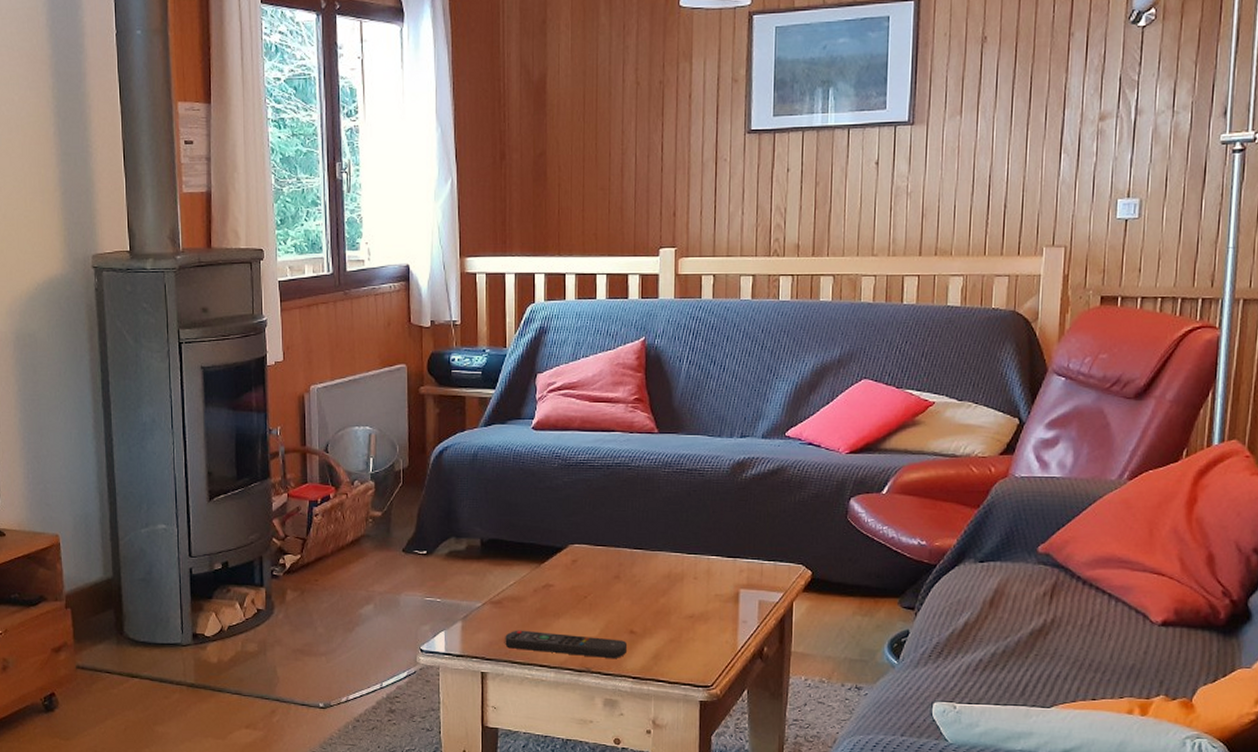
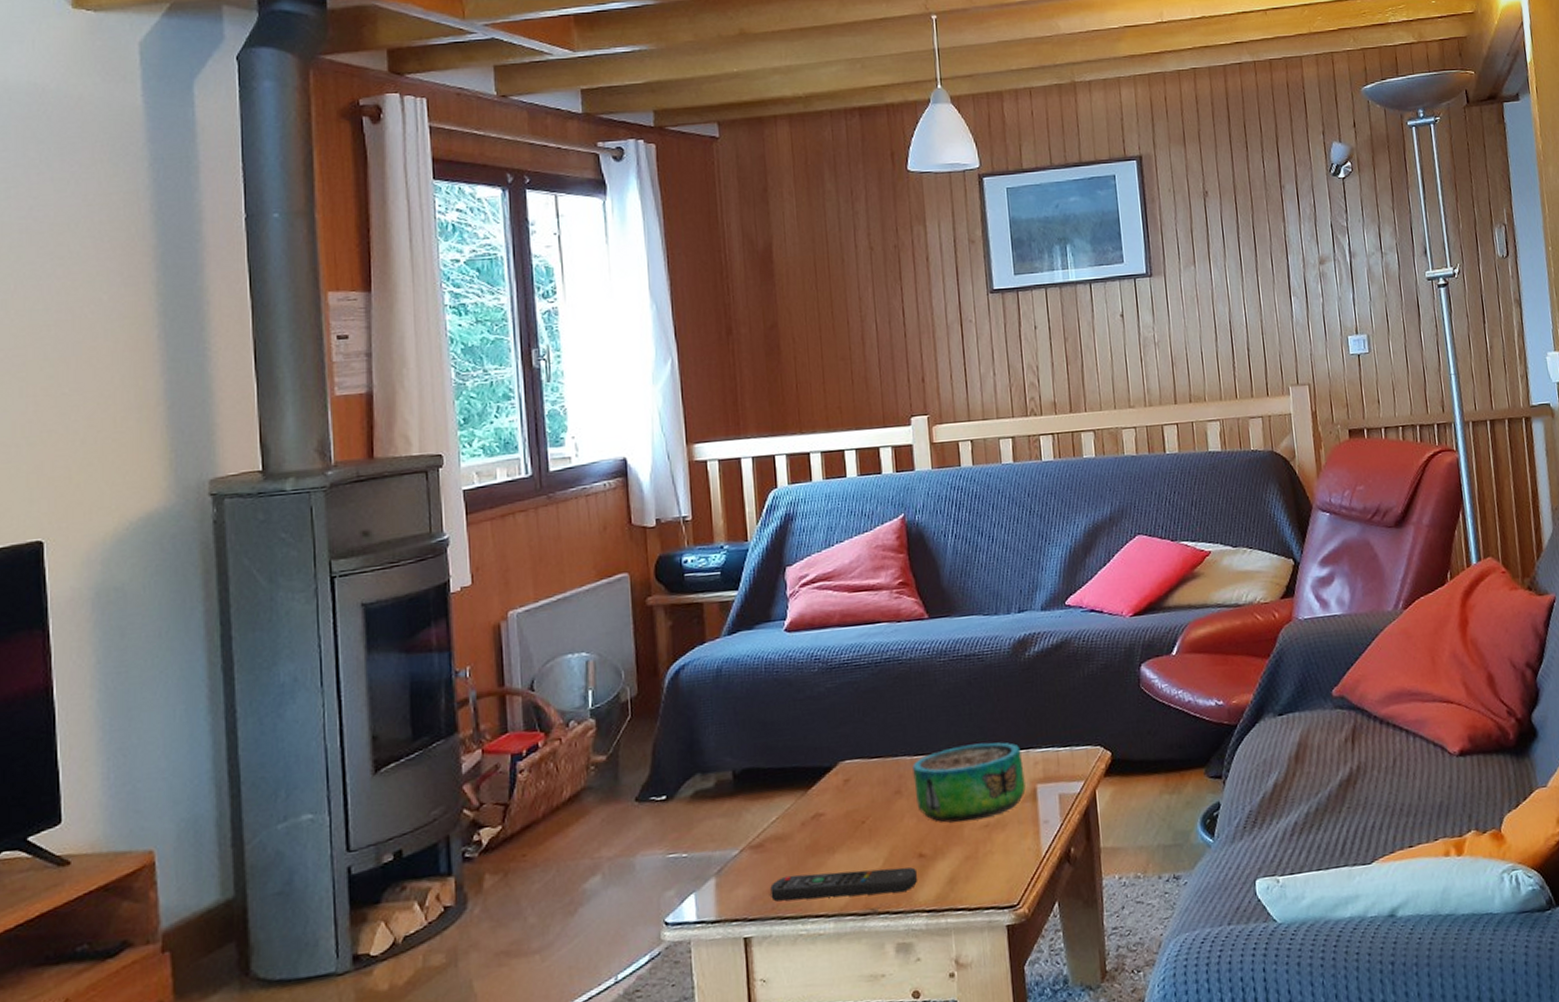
decorative bowl: none [632,546,730,611] -> present [913,742,1026,823]

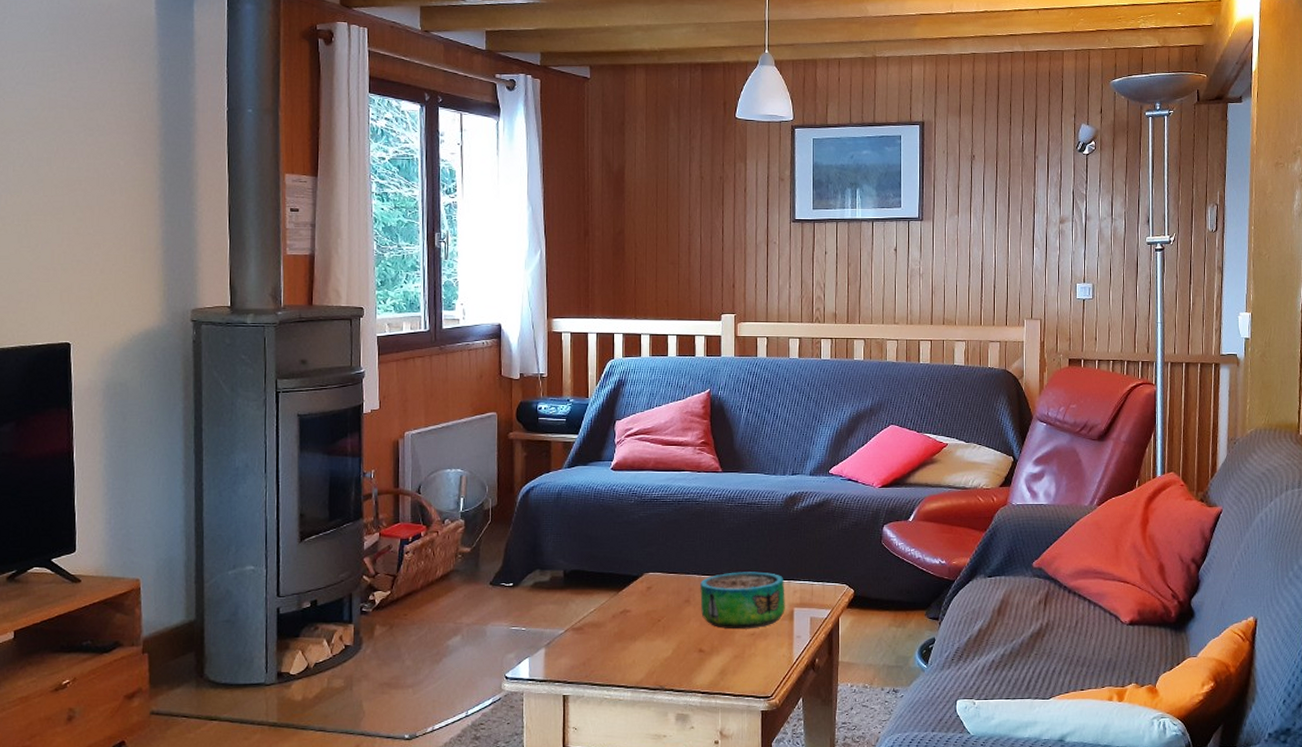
remote control: present [770,867,918,902] -> none [585,653,697,677]

